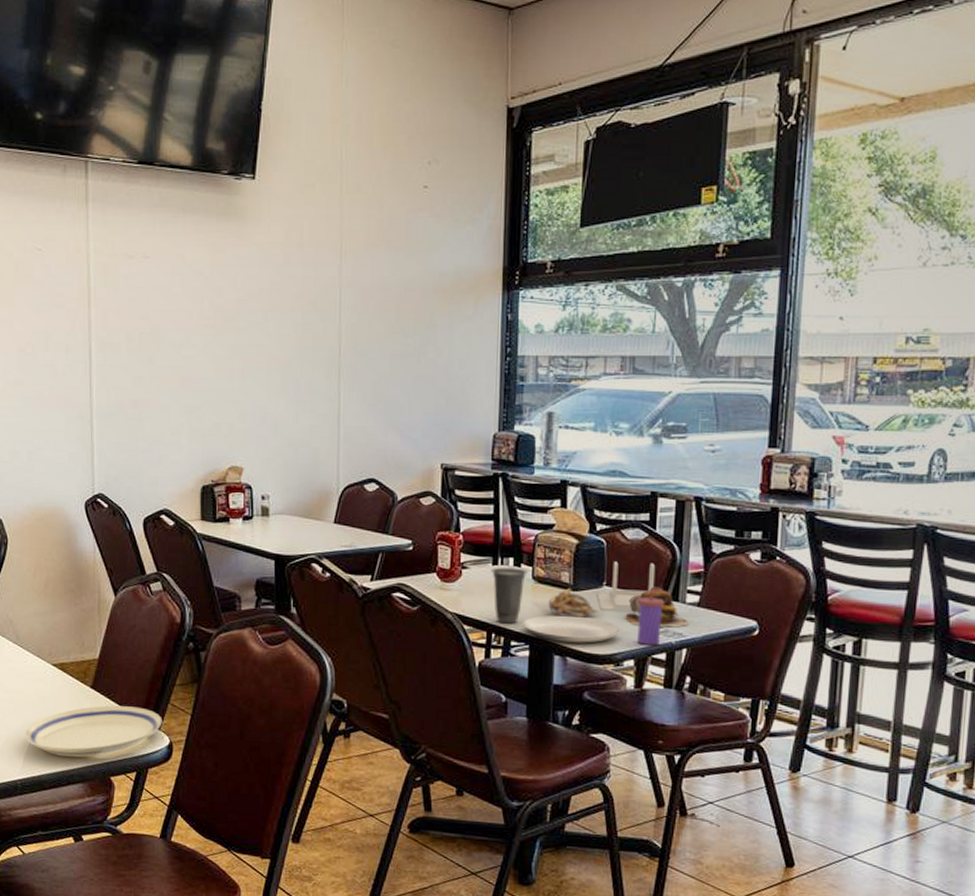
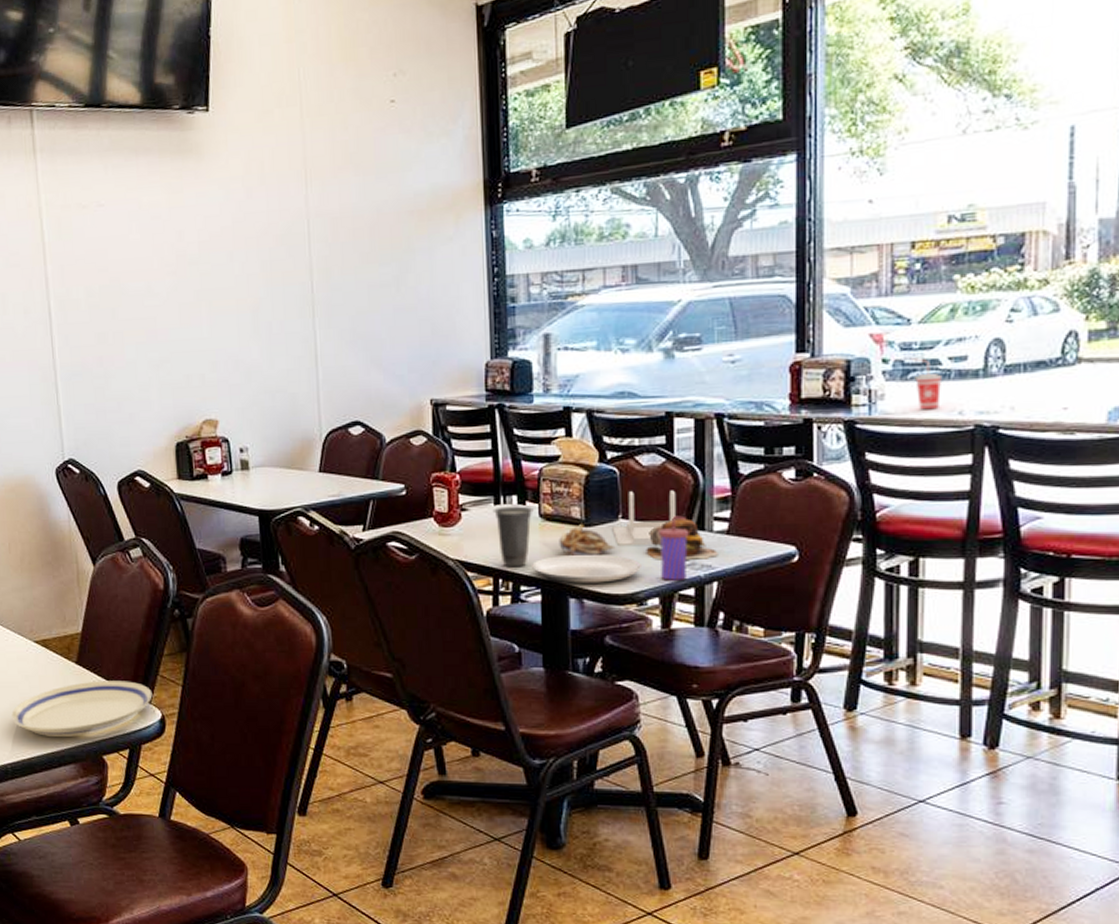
beverage cup: none [865,461,893,508] -> present [909,358,943,410]

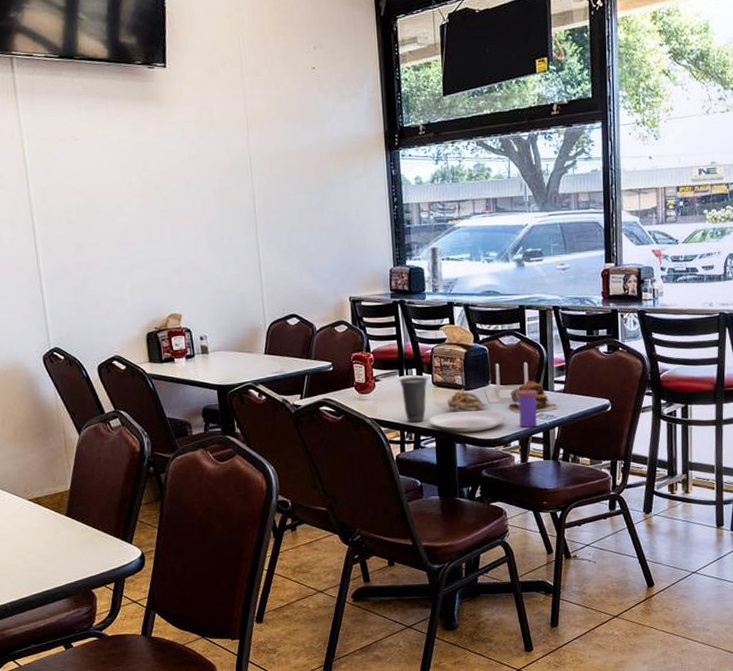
plate: present [11,681,153,738] -> none [9,527,133,578]
beverage cup: present [909,358,943,410] -> none [678,267,699,303]

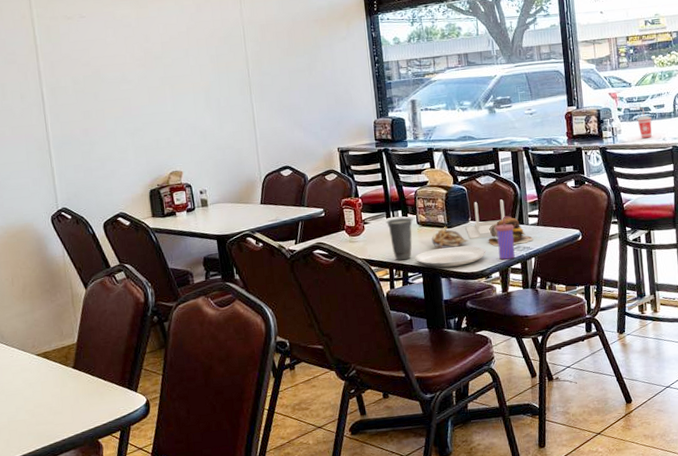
beverage cup: none [678,267,699,303] -> present [633,107,652,139]

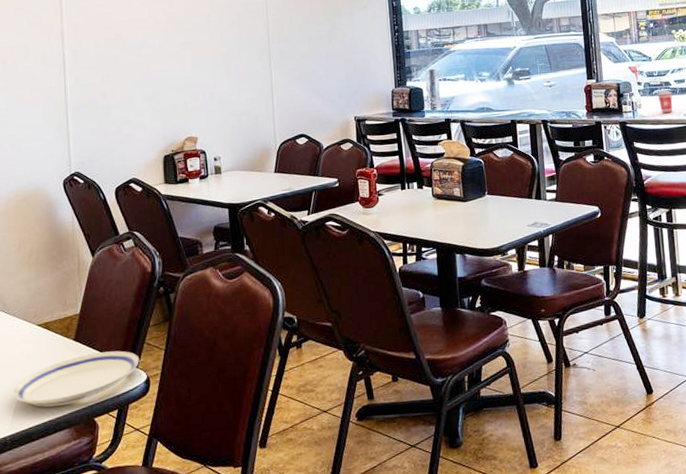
plate: none [17,376,138,431] -> present [13,350,140,408]
cup: present [385,217,413,261] -> none [400,190,429,235]
plate: present [415,246,487,268] -> none [429,221,503,243]
french fries: present [431,227,469,249] -> none [446,200,485,223]
napkin holder: present [465,199,506,240] -> none [481,173,523,214]
burger: present [488,217,533,247] -> none [504,192,551,222]
beverage cup: present [495,215,515,260] -> none [512,190,532,236]

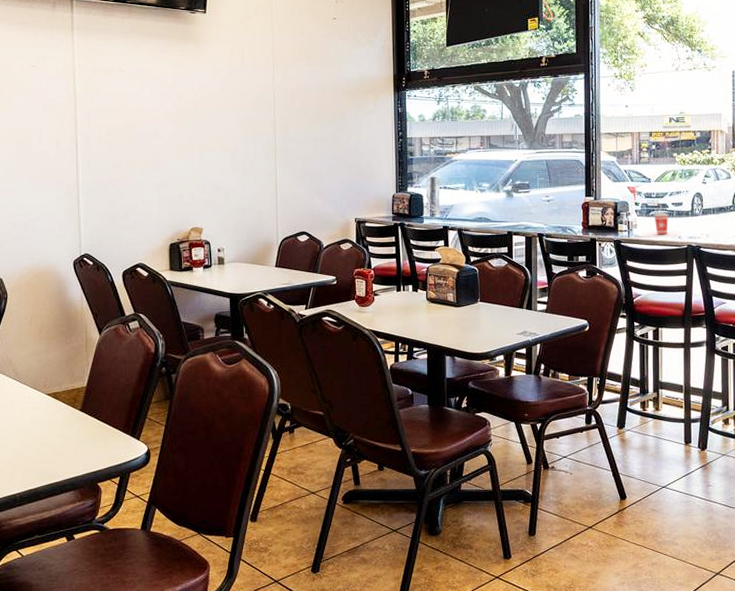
plate: present [13,350,140,408] -> none [23,423,141,470]

